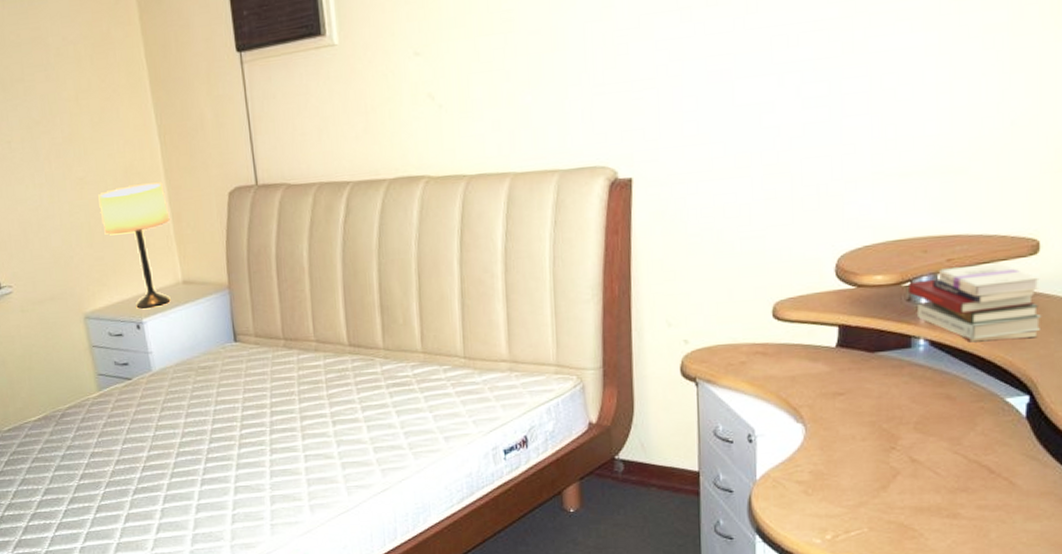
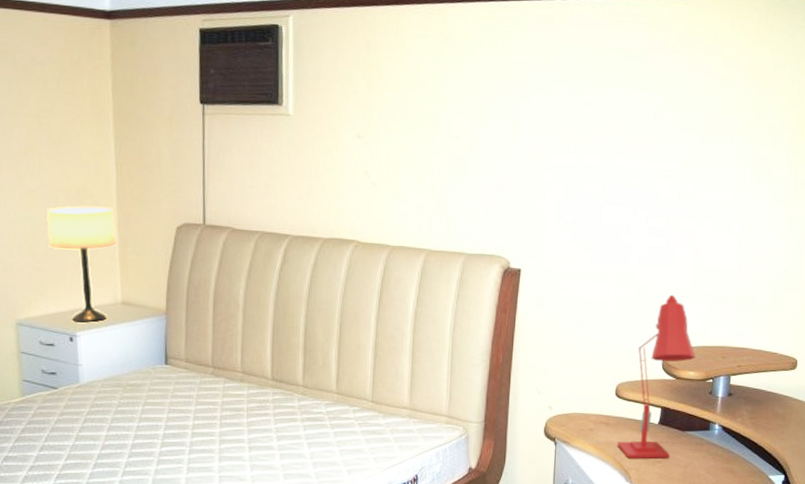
desk lamp: none [781,179,884,394] -> present [617,294,696,459]
books: present [909,263,1042,343] -> none [711,372,796,432]

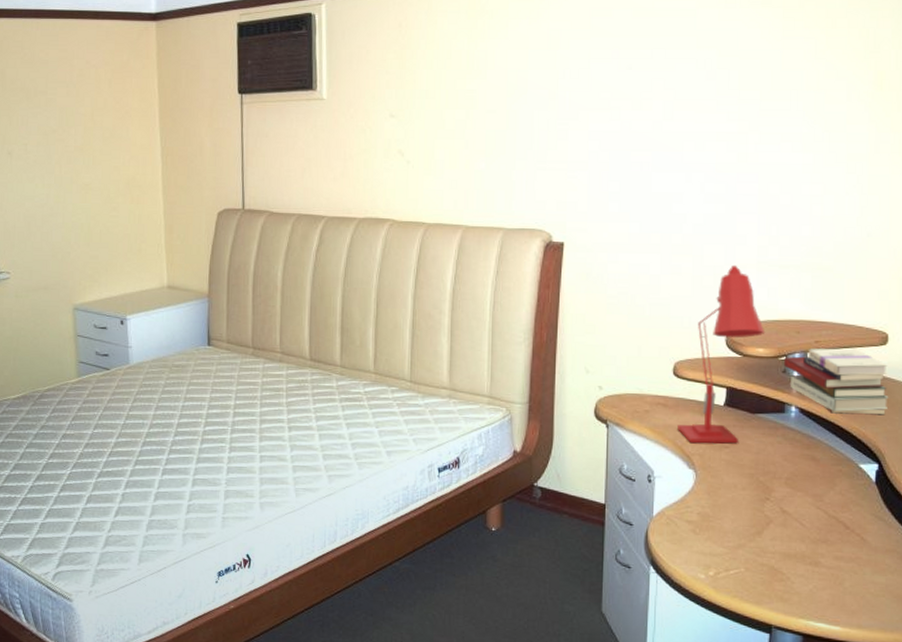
table lamp: present [47,206,117,323] -> none [100,196,163,307]
books: none [711,372,796,432] -> present [784,348,889,415]

